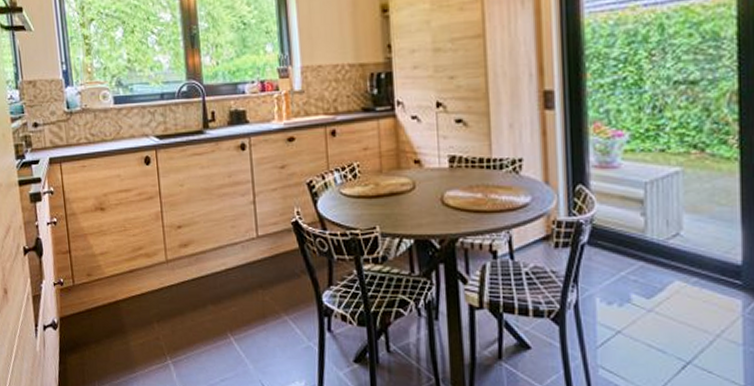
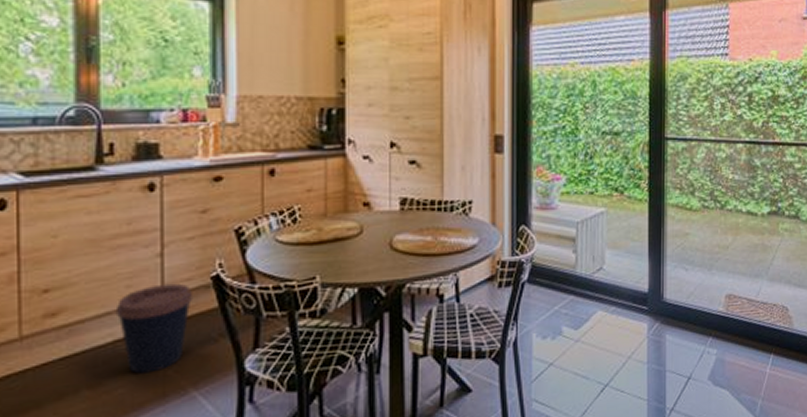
coffee cup: none [225,226,280,297] -> present [115,283,194,374]

